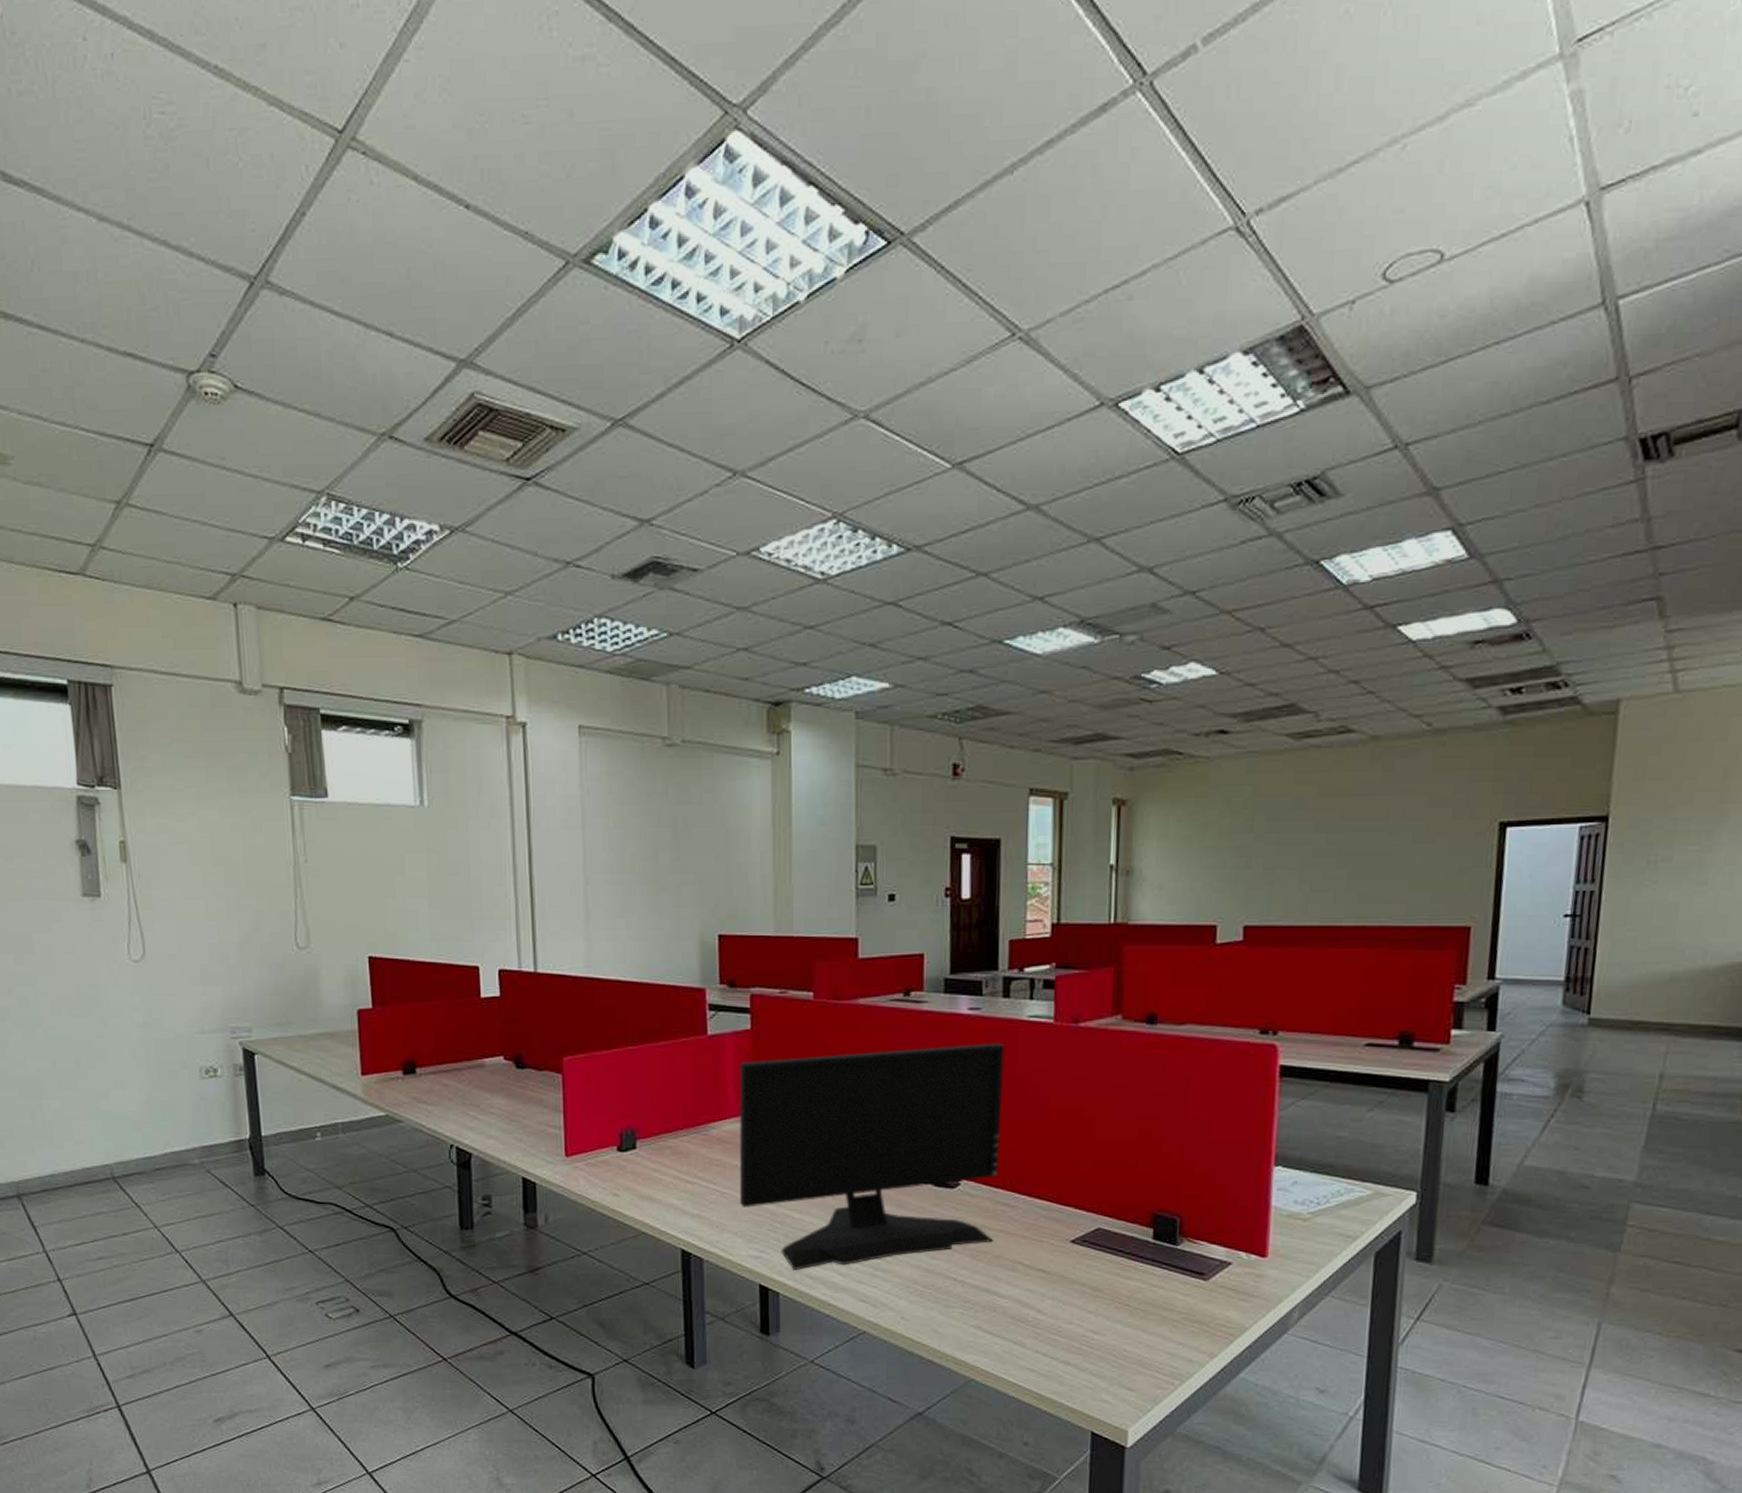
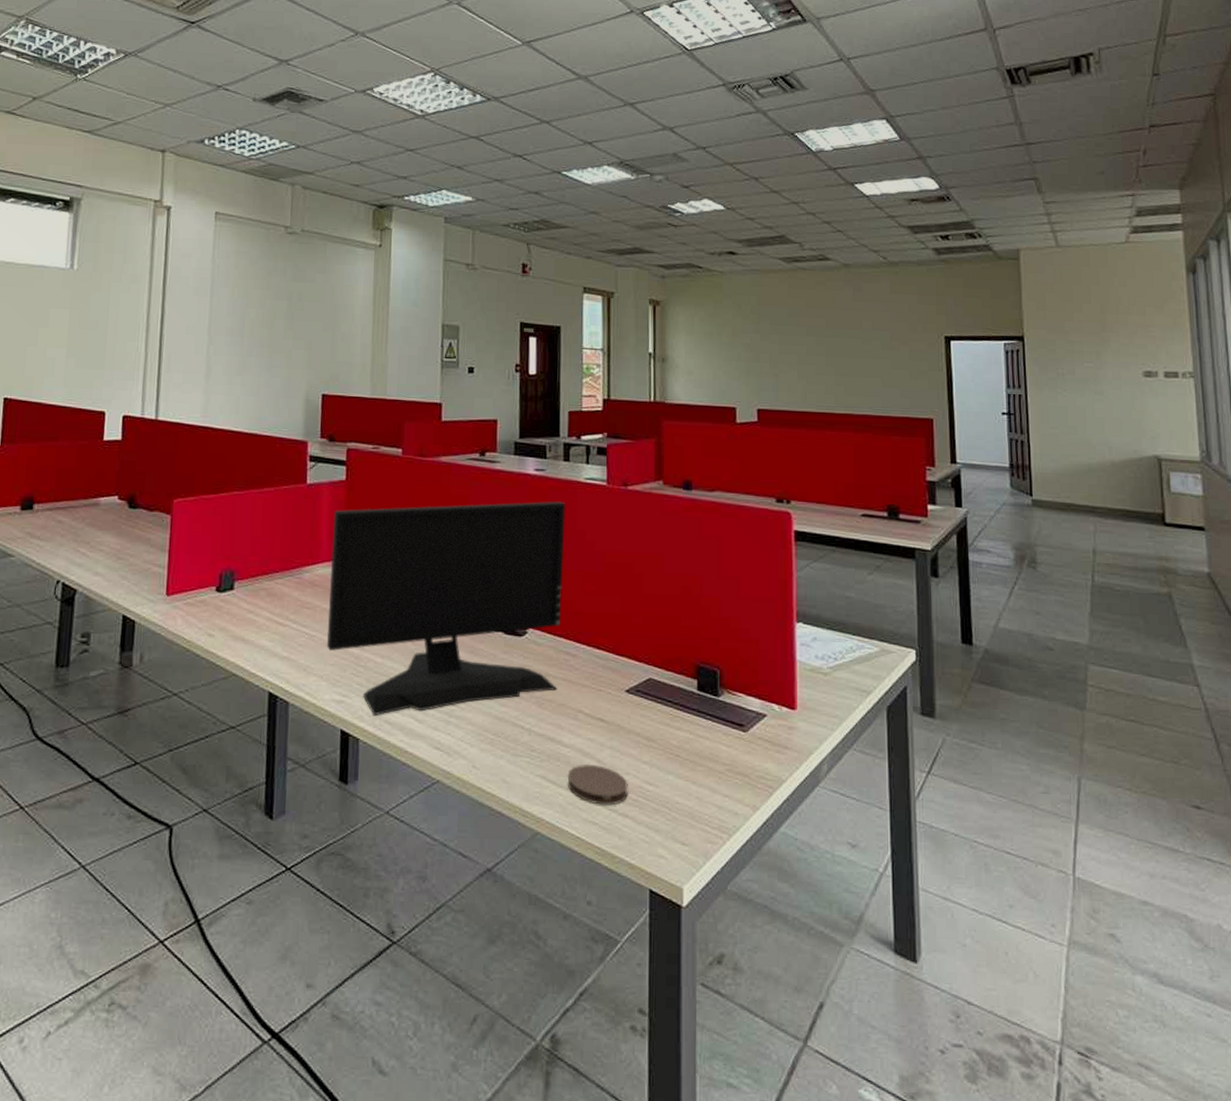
coaster: none [1004,1315,1071,1354] -> present [567,765,628,805]

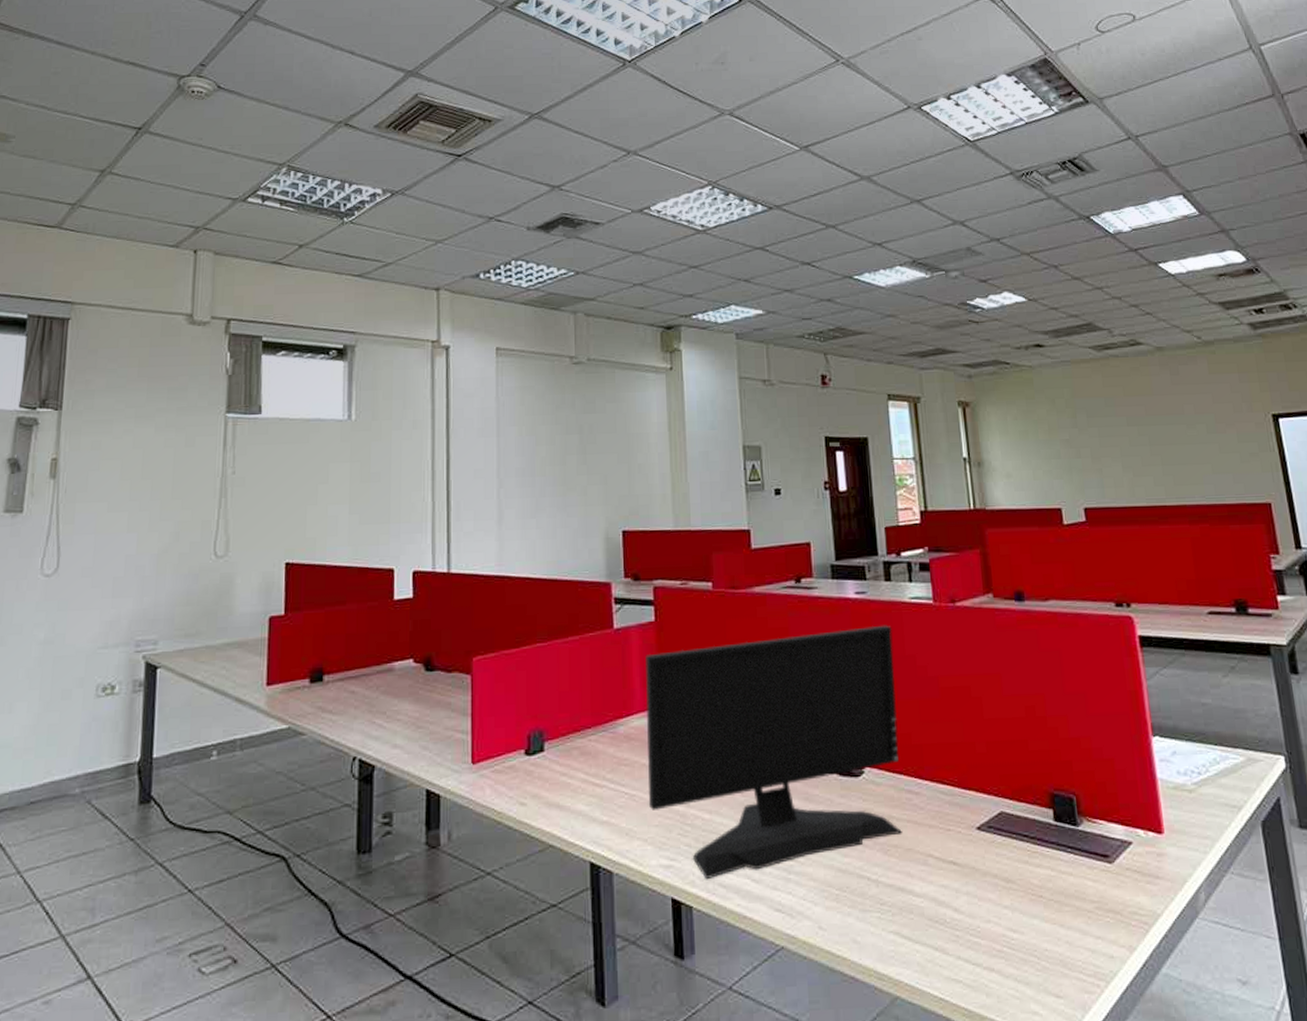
coaster: present [567,765,628,805] -> none [923,914,991,960]

